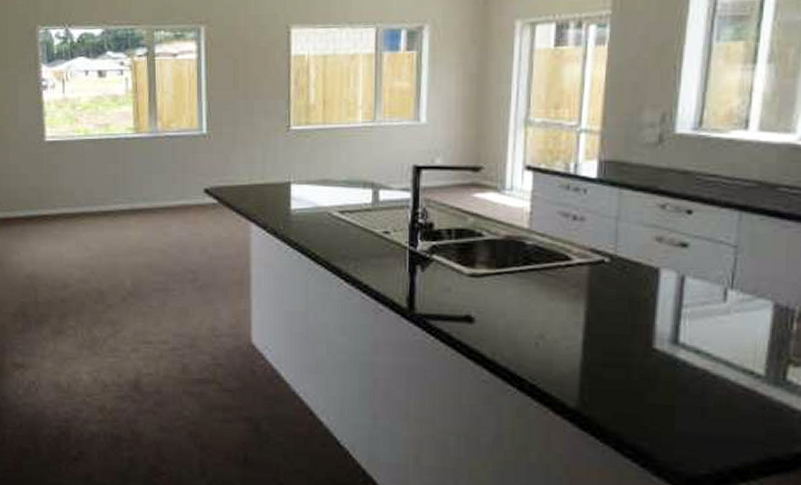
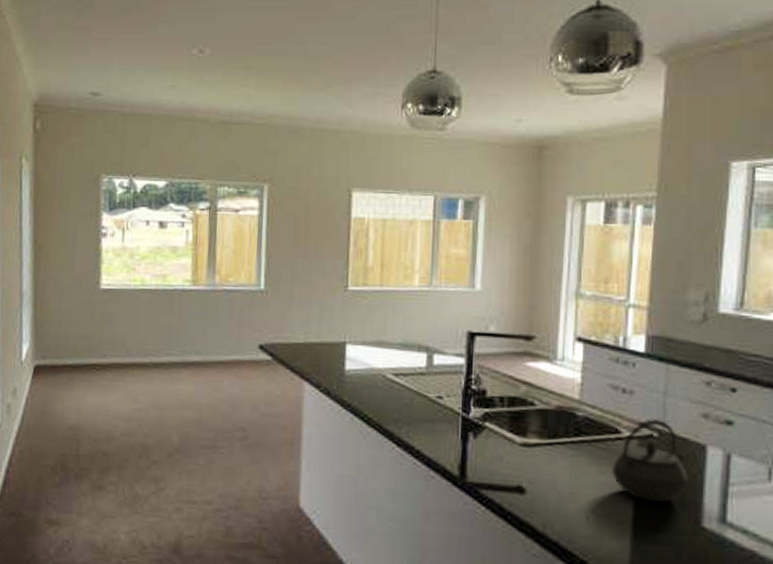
kettle: none [562,244,641,327] -> present [612,419,689,503]

